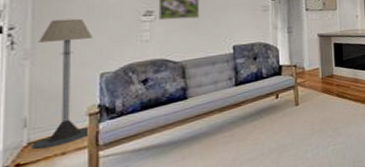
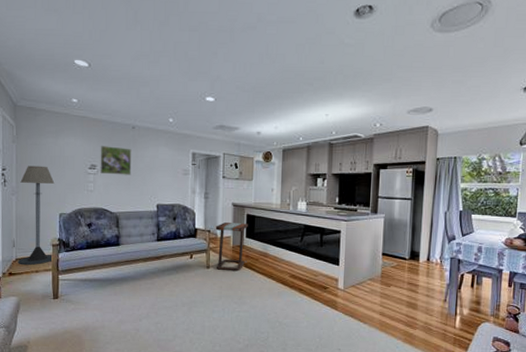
side table: none [302,52,336,105] -> present [215,223,248,272]

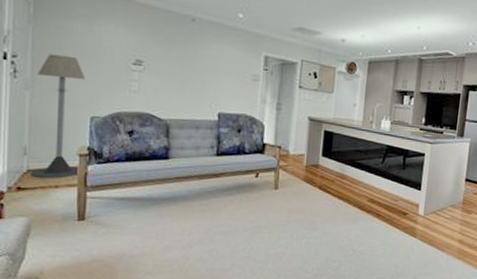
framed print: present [100,146,132,175] -> none [147,38,190,76]
side table: present [215,223,248,272] -> none [286,138,325,194]

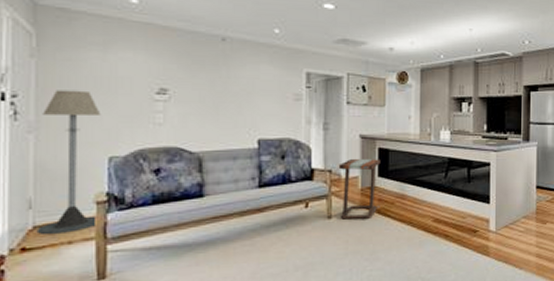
side table: none [286,138,325,194] -> present [338,159,380,220]

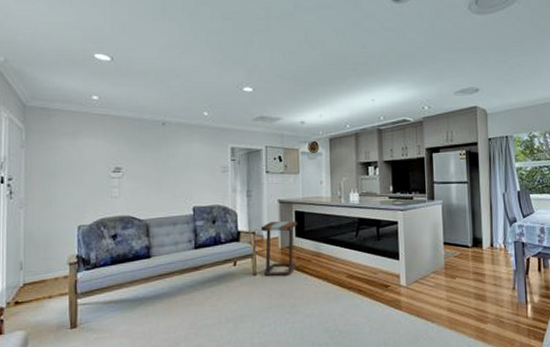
floor lamp: present [36,90,101,236] -> none [26,172,72,291]

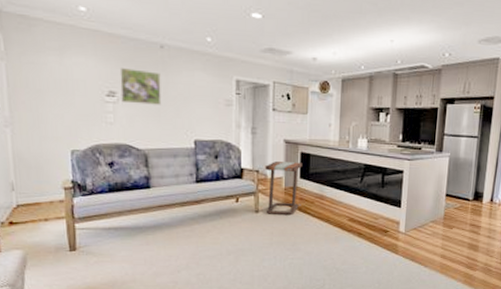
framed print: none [125,145,163,178] -> present [119,68,162,105]

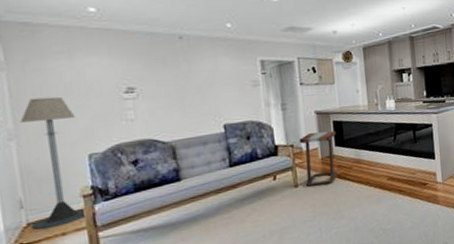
floor lamp: none [15,90,66,213] -> present [20,96,86,231]
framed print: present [119,68,162,105] -> none [137,62,186,98]

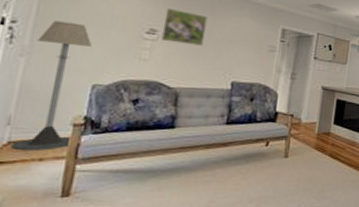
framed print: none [137,62,186,98] -> present [161,8,208,46]
side table: present [299,131,338,187] -> none [296,107,337,162]

